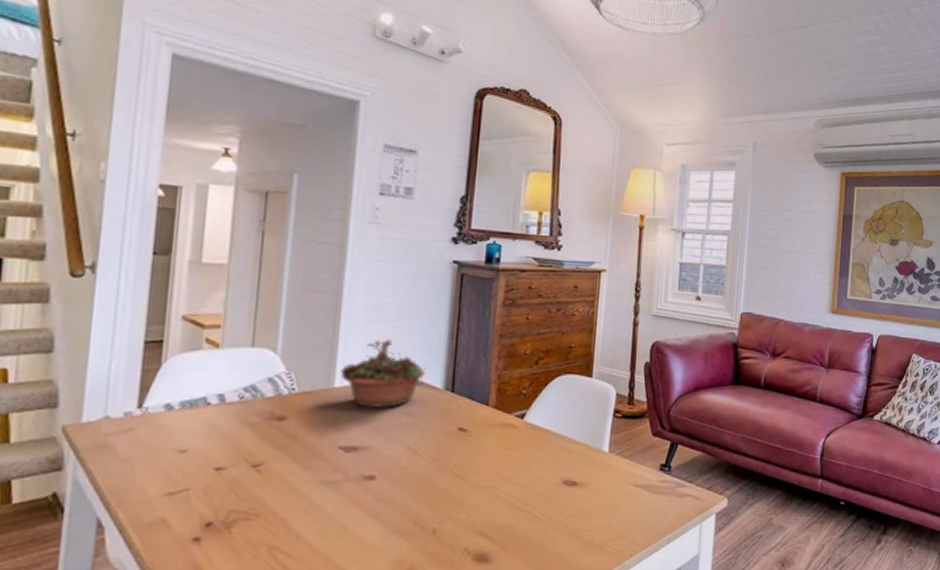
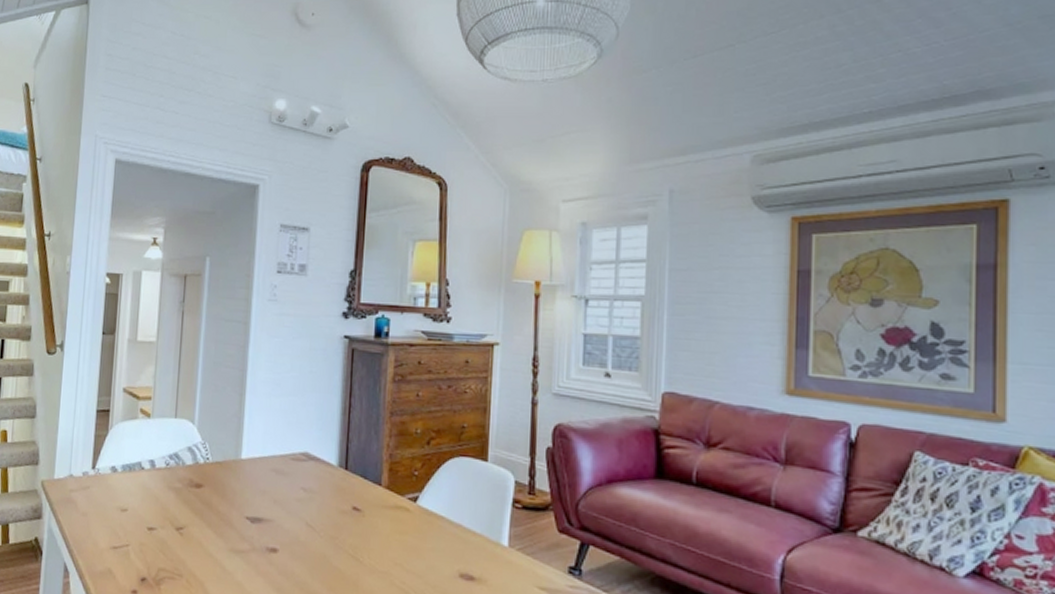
succulent planter: present [340,339,426,408] -> none [246,414,321,482]

